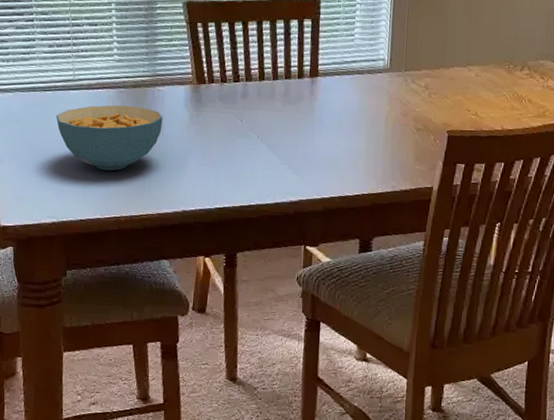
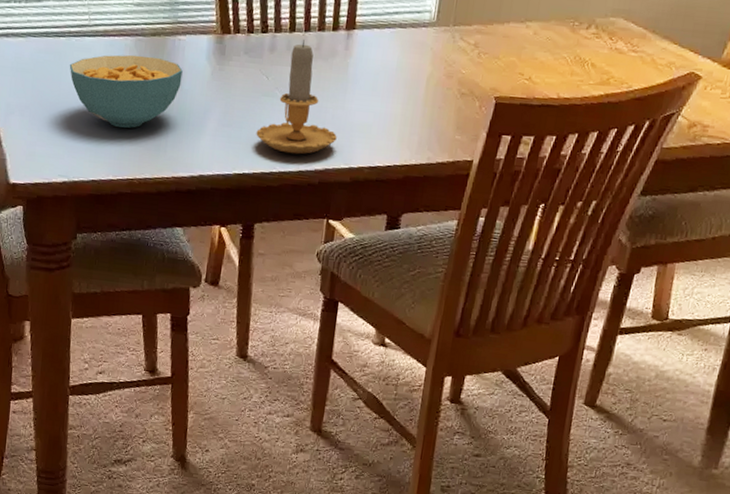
candle: none [234,87,308,188] -> present [256,40,337,155]

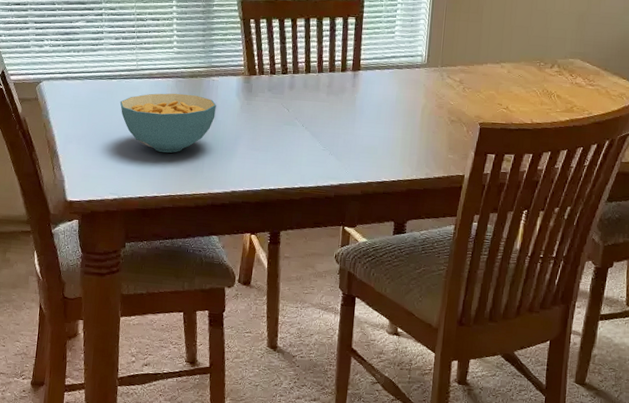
candle: present [256,40,337,155] -> none [279,79,349,173]

